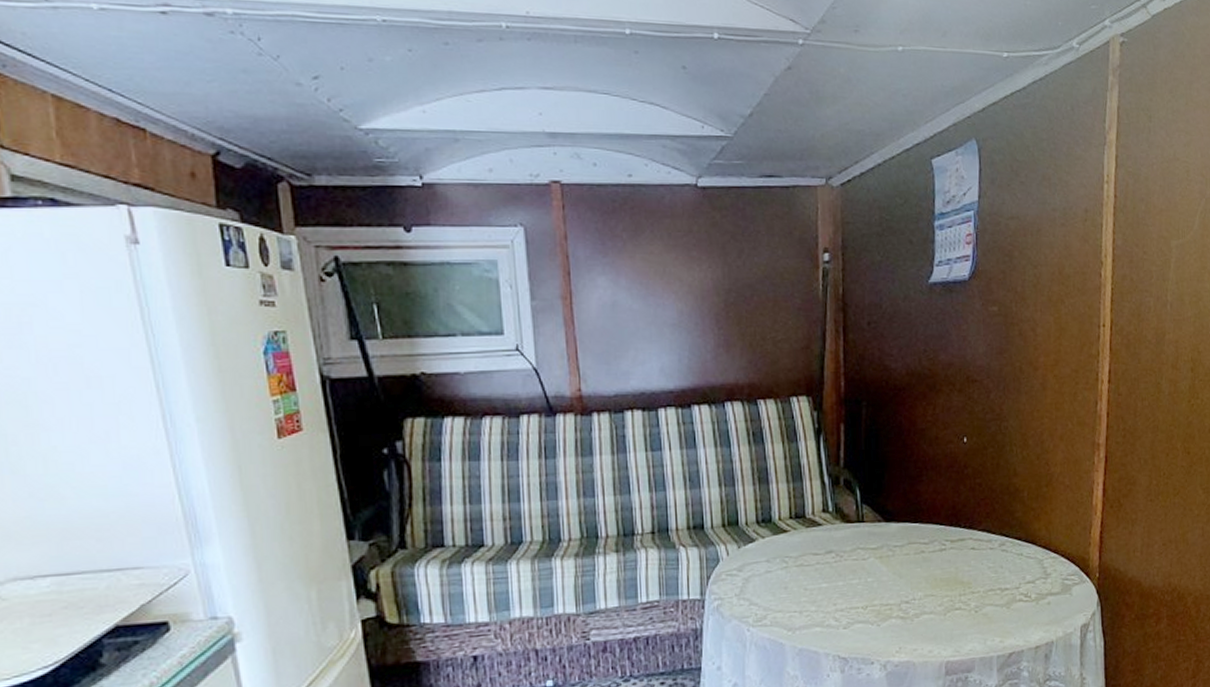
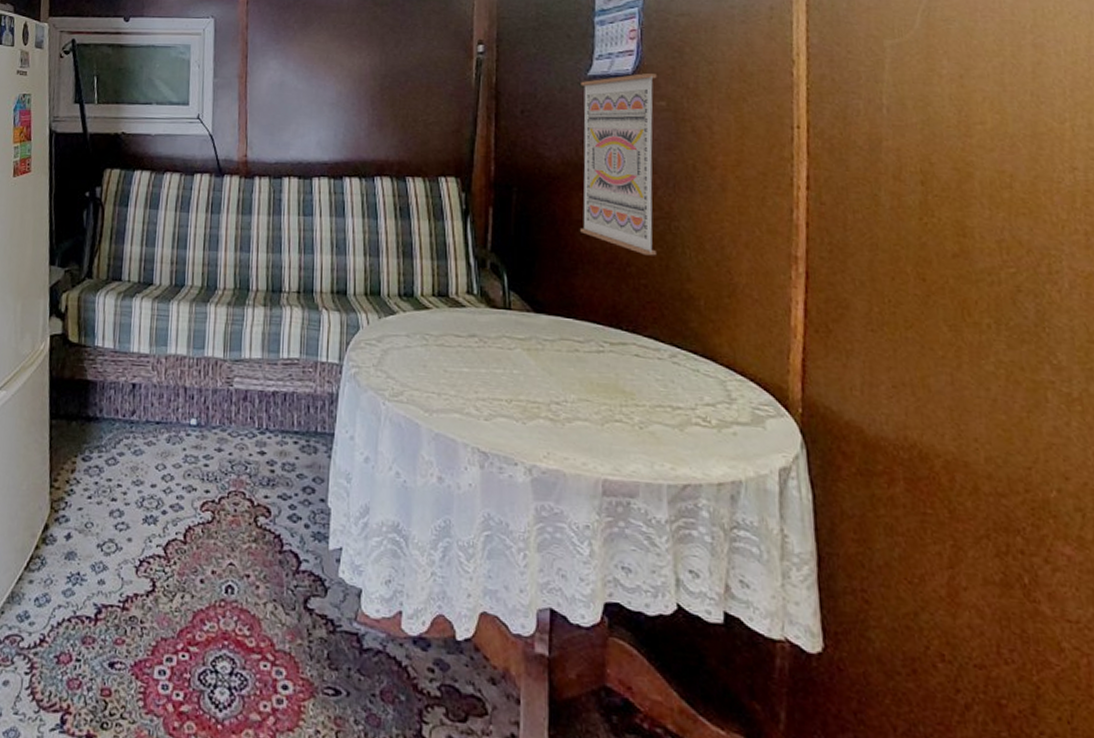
wall art: none [922,279,990,457] -> present [580,73,657,256]

